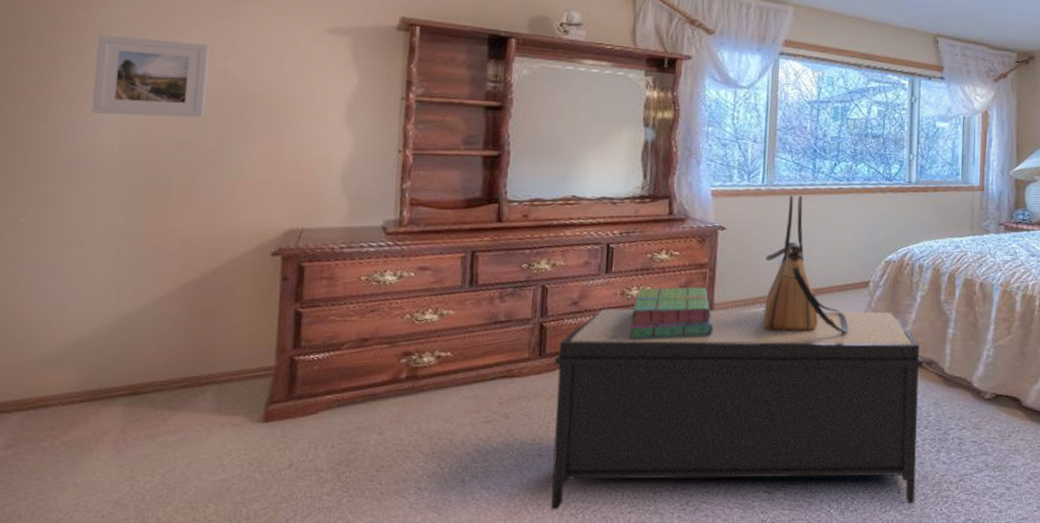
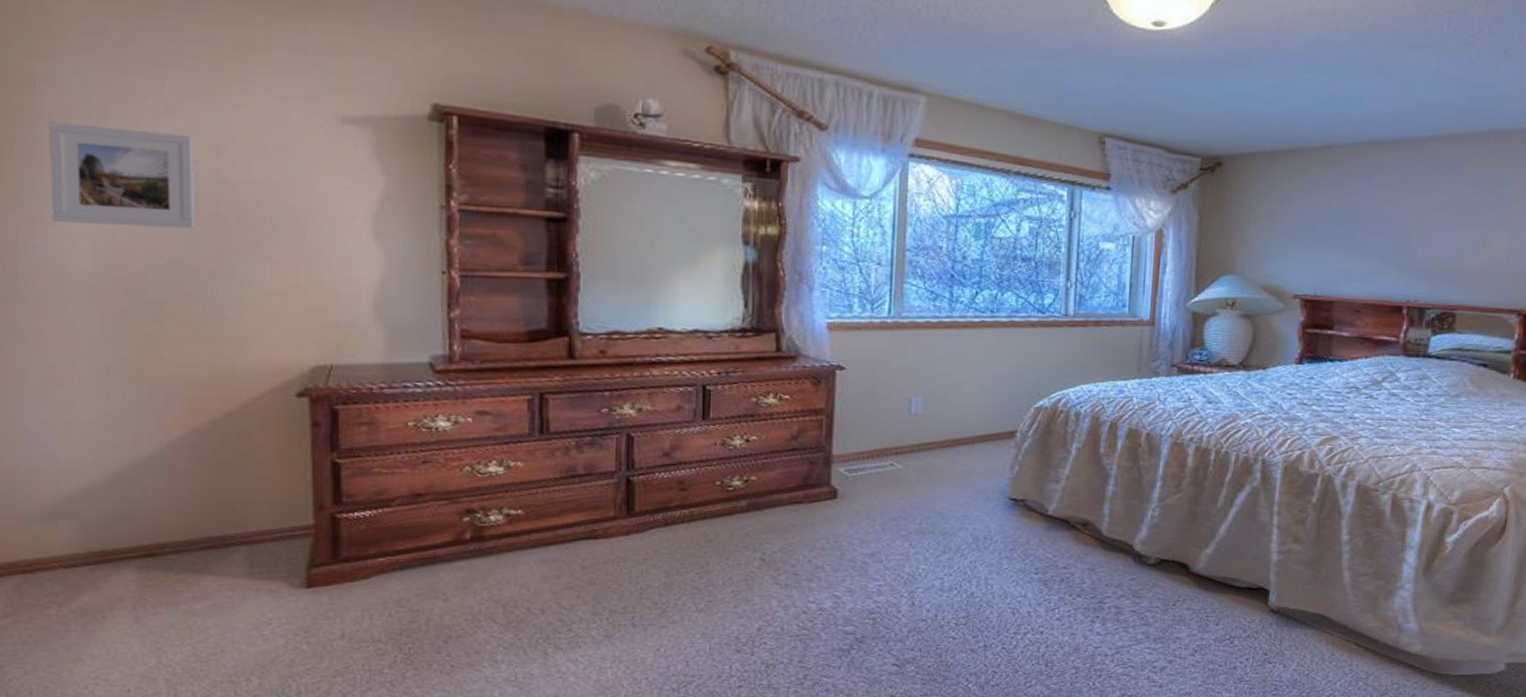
bench: present [551,309,923,510] -> none [645,461,1077,684]
stack of books: present [629,287,714,340] -> none [733,436,832,497]
tote bag: present [763,195,849,333] -> none [891,329,991,490]

